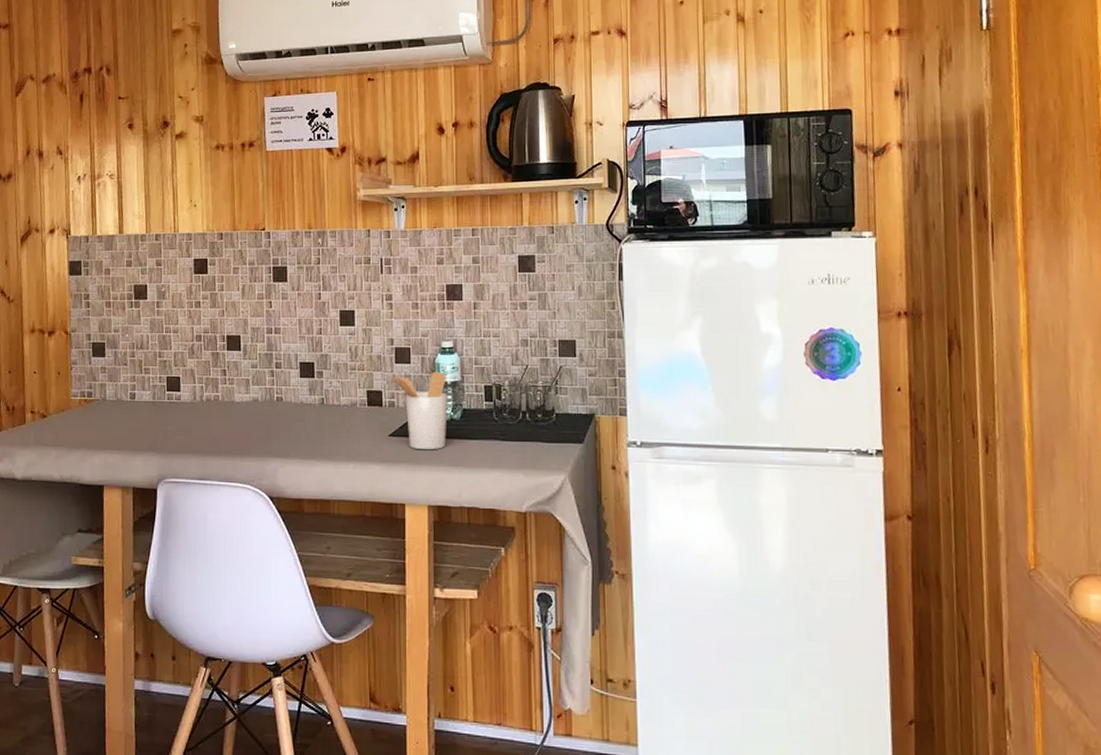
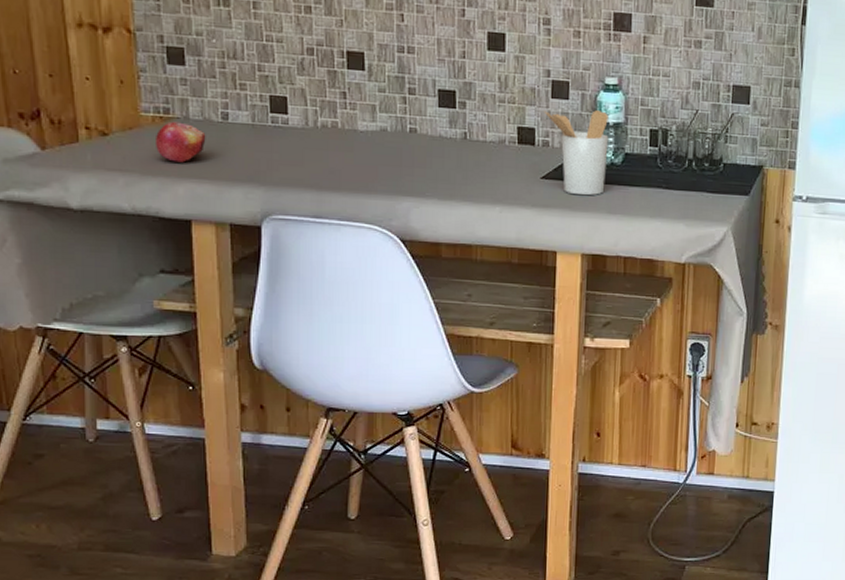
fruit: none [80,403,118,437] -> present [154,121,206,163]

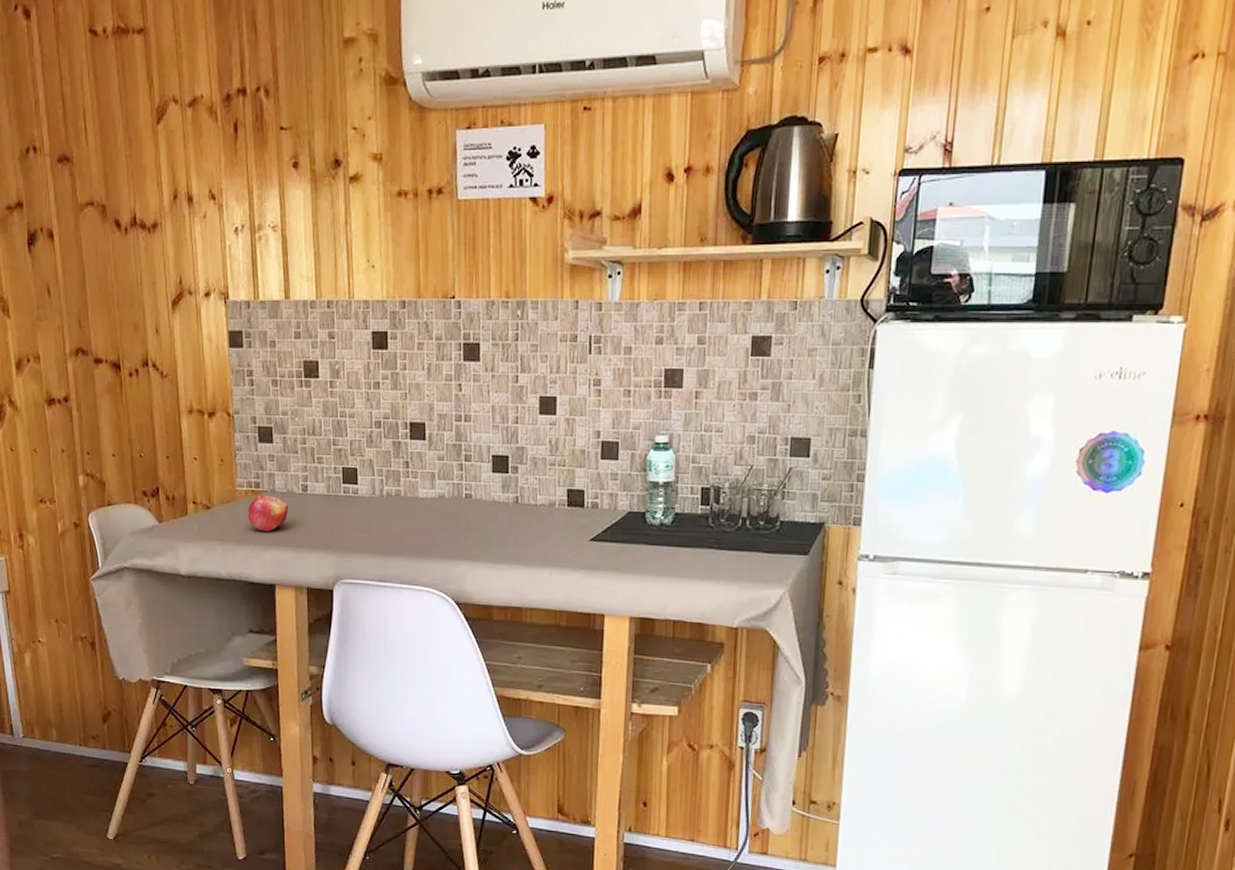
utensil holder: present [543,110,609,196] -> none [593,470,659,558]

